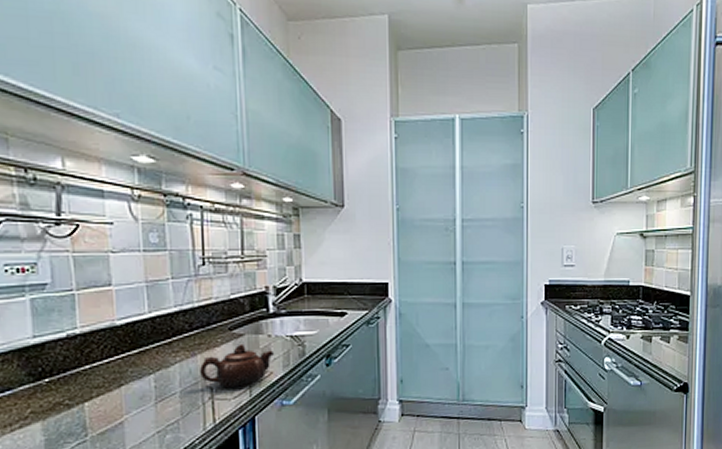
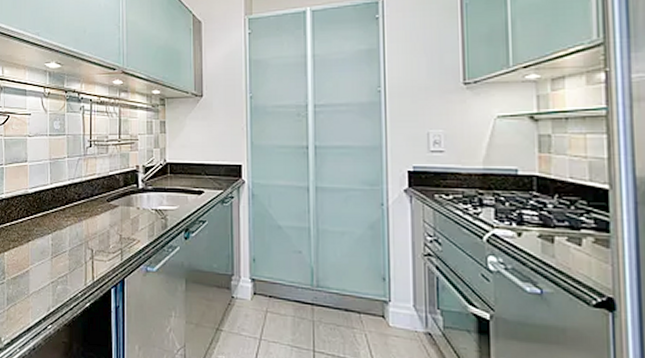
teapot: present [200,343,275,389] -> none [84,213,142,252]

